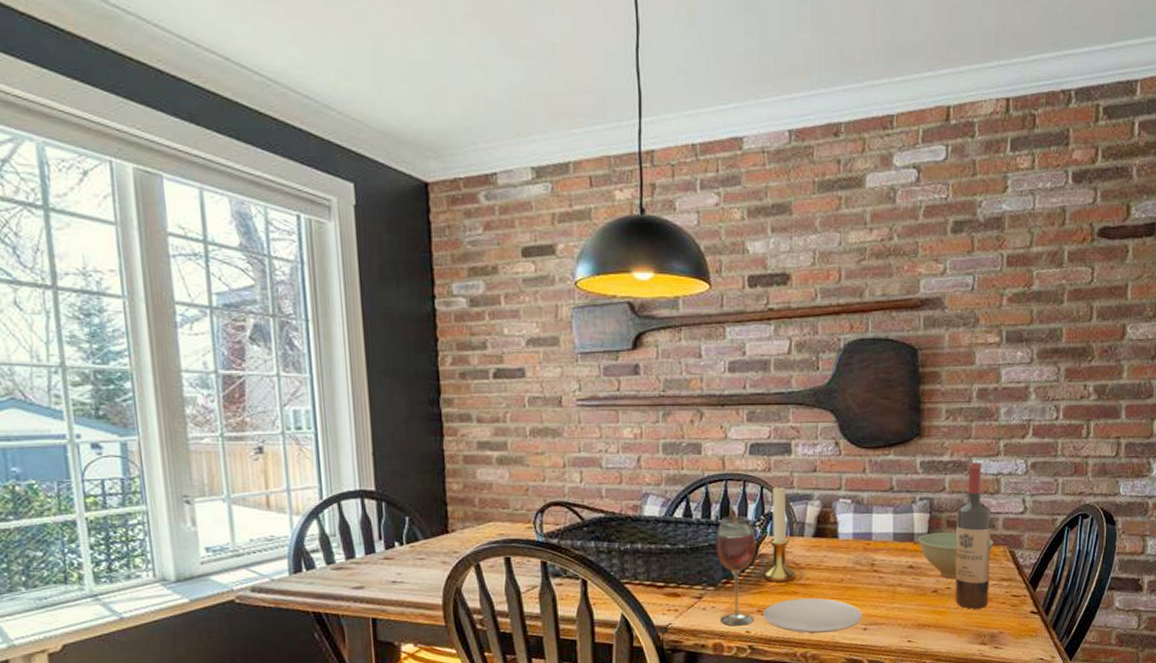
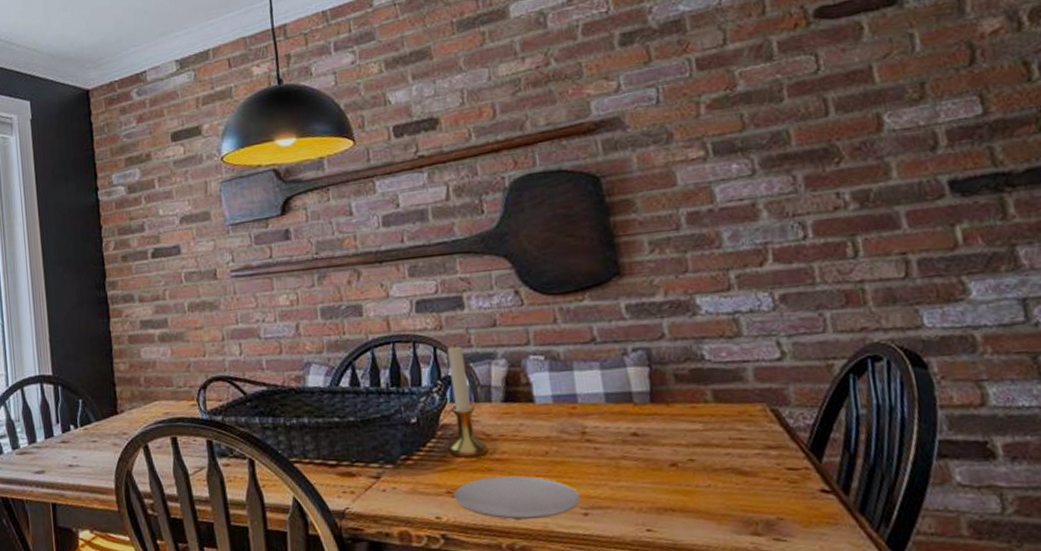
wineglass: present [715,515,756,626] -> none [388,381,443,511]
bowl: present [918,532,994,579] -> none [638,388,746,448]
wine bottle: present [955,462,991,609] -> none [685,300,754,487]

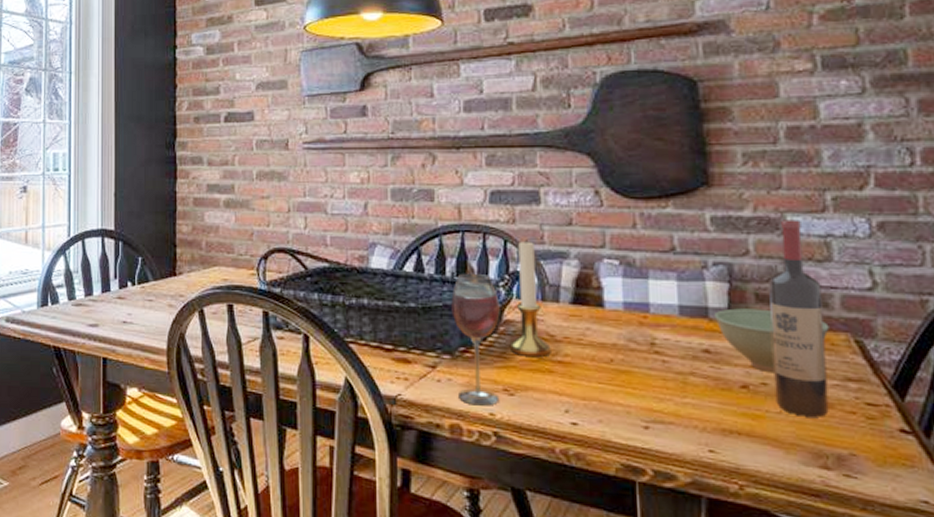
wineglass: none [388,381,443,511] -> present [451,273,500,406]
plate: present [454,475,580,520] -> none [511,379,642,427]
bowl: none [638,388,746,448] -> present [714,308,829,372]
wine bottle: none [685,300,754,487] -> present [769,220,829,417]

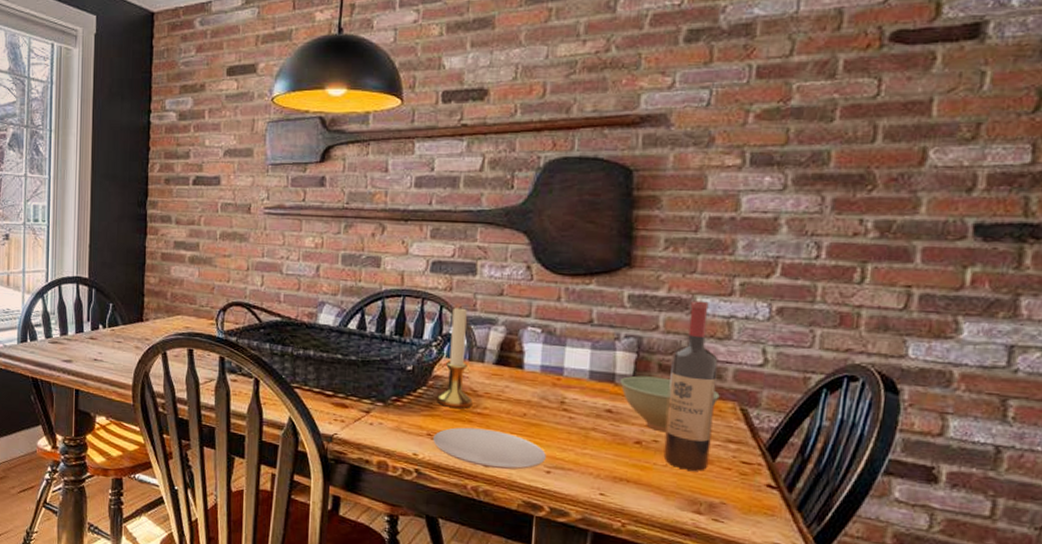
wineglass: present [451,273,500,406] -> none [387,332,431,447]
plate: none [511,379,642,427] -> present [433,427,546,470]

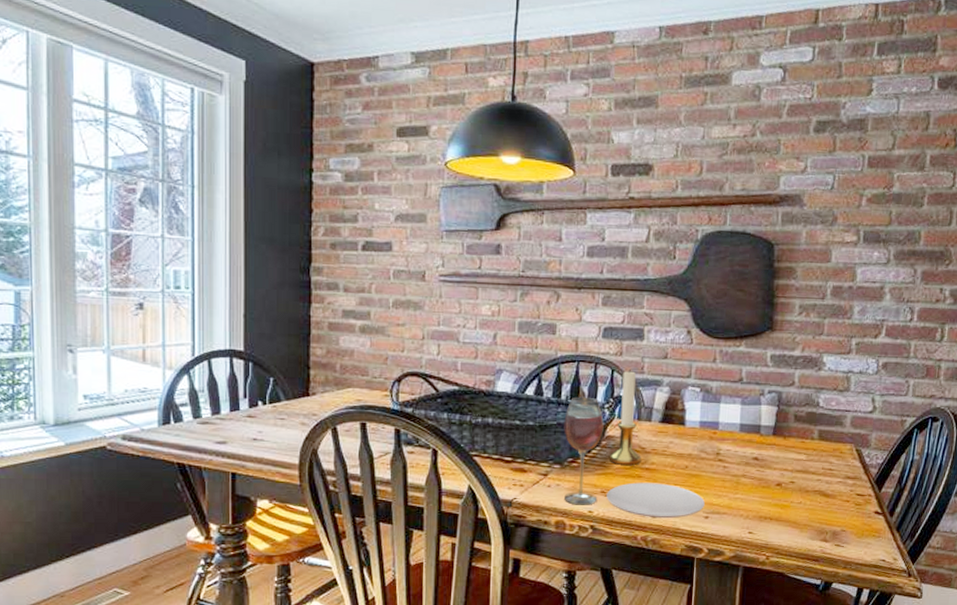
wineglass: none [387,332,431,447] -> present [564,396,604,505]
bowl: present [620,375,720,431] -> none [764,426,841,473]
wine bottle: present [663,300,718,471] -> none [798,359,840,505]

